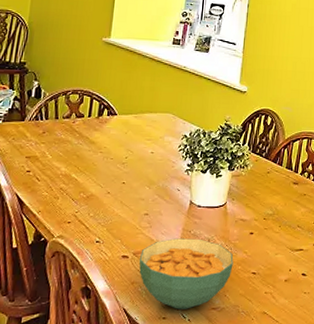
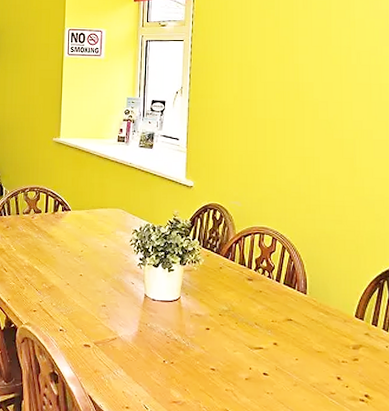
cereal bowl: present [139,238,234,309] -> none [100,330,191,401]

